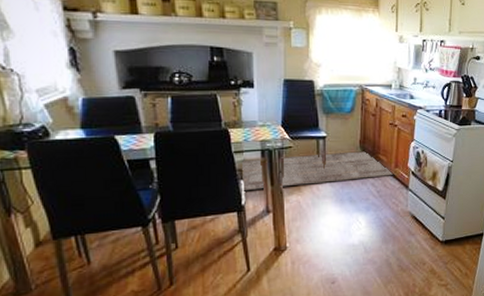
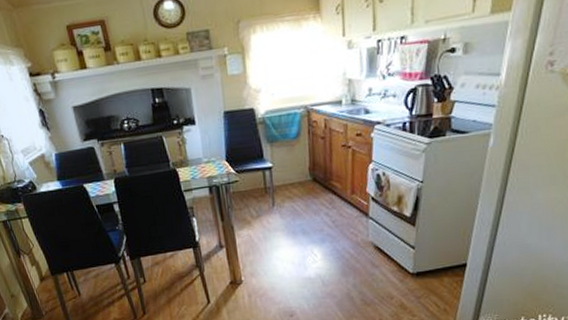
rug: present [241,151,393,192] -> none [192,179,349,229]

